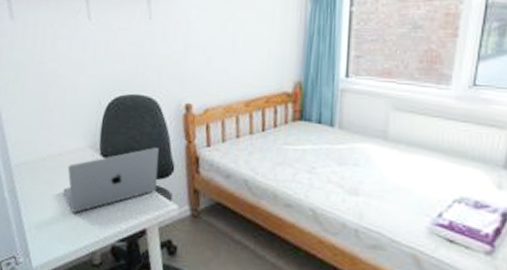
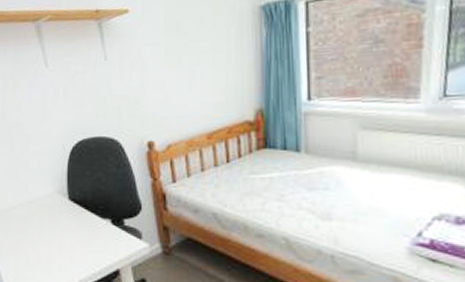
laptop: present [63,147,159,213] -> none [36,188,126,258]

